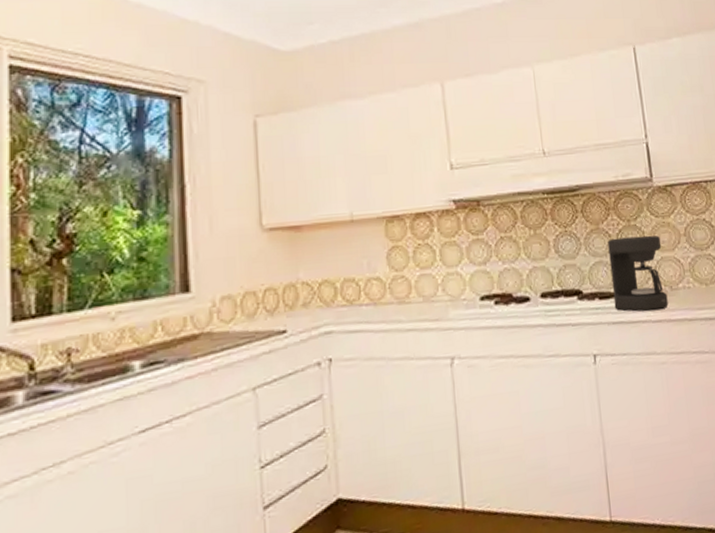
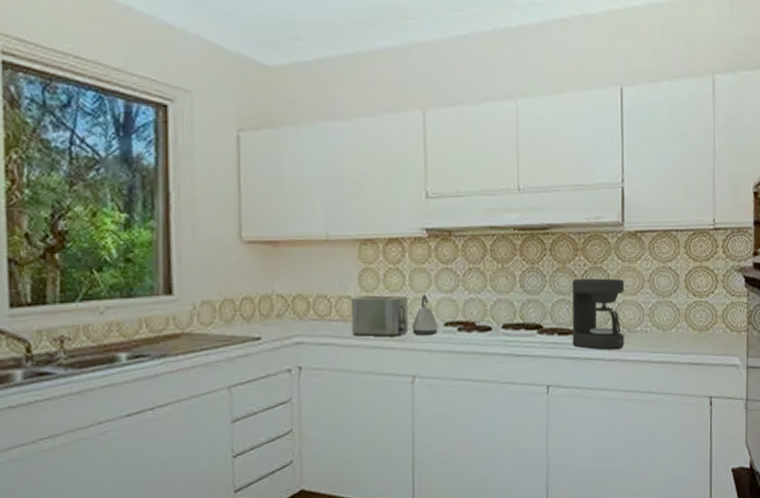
toaster: none [381,272,443,320] -> present [351,295,408,337]
kettle: none [447,269,474,314] -> present [412,295,438,336]

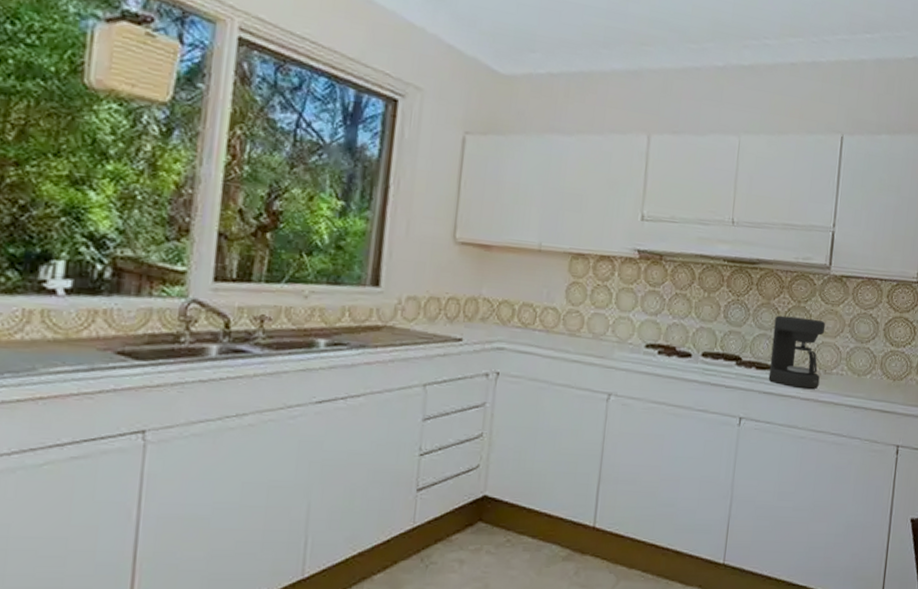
toaster: present [351,295,408,337] -> none [553,308,613,353]
kettle: present [412,295,438,336] -> none [613,314,639,356]

